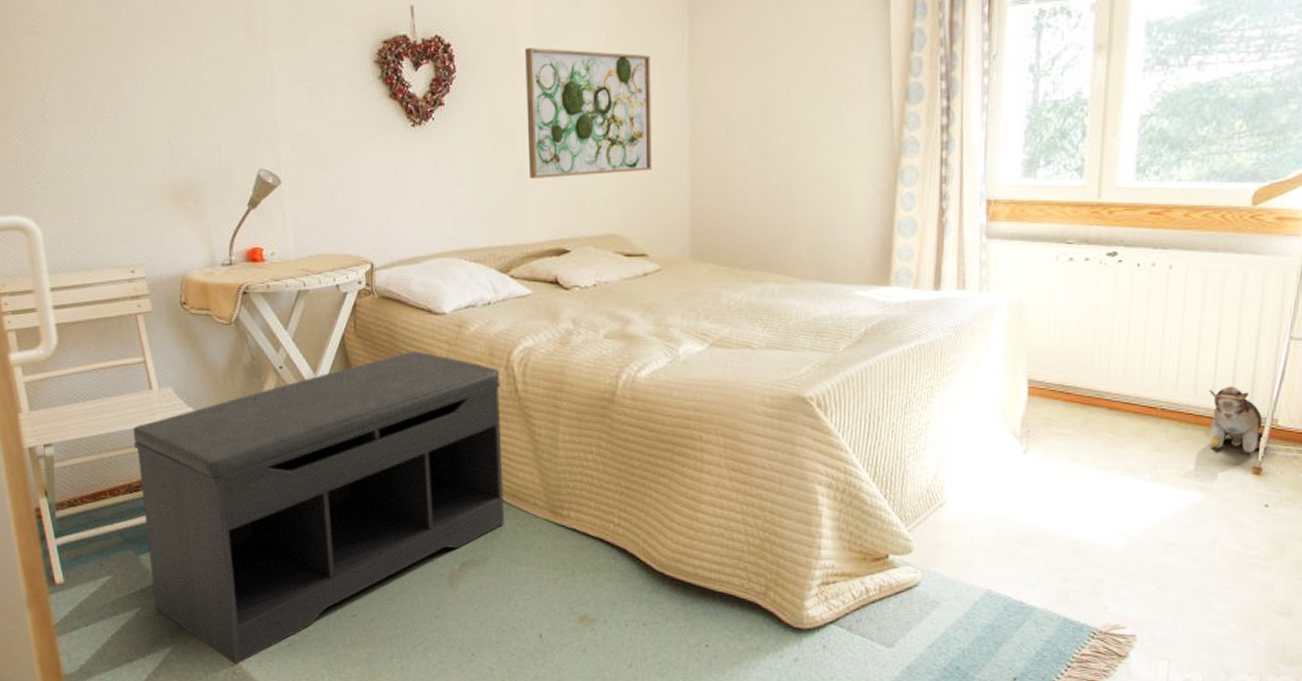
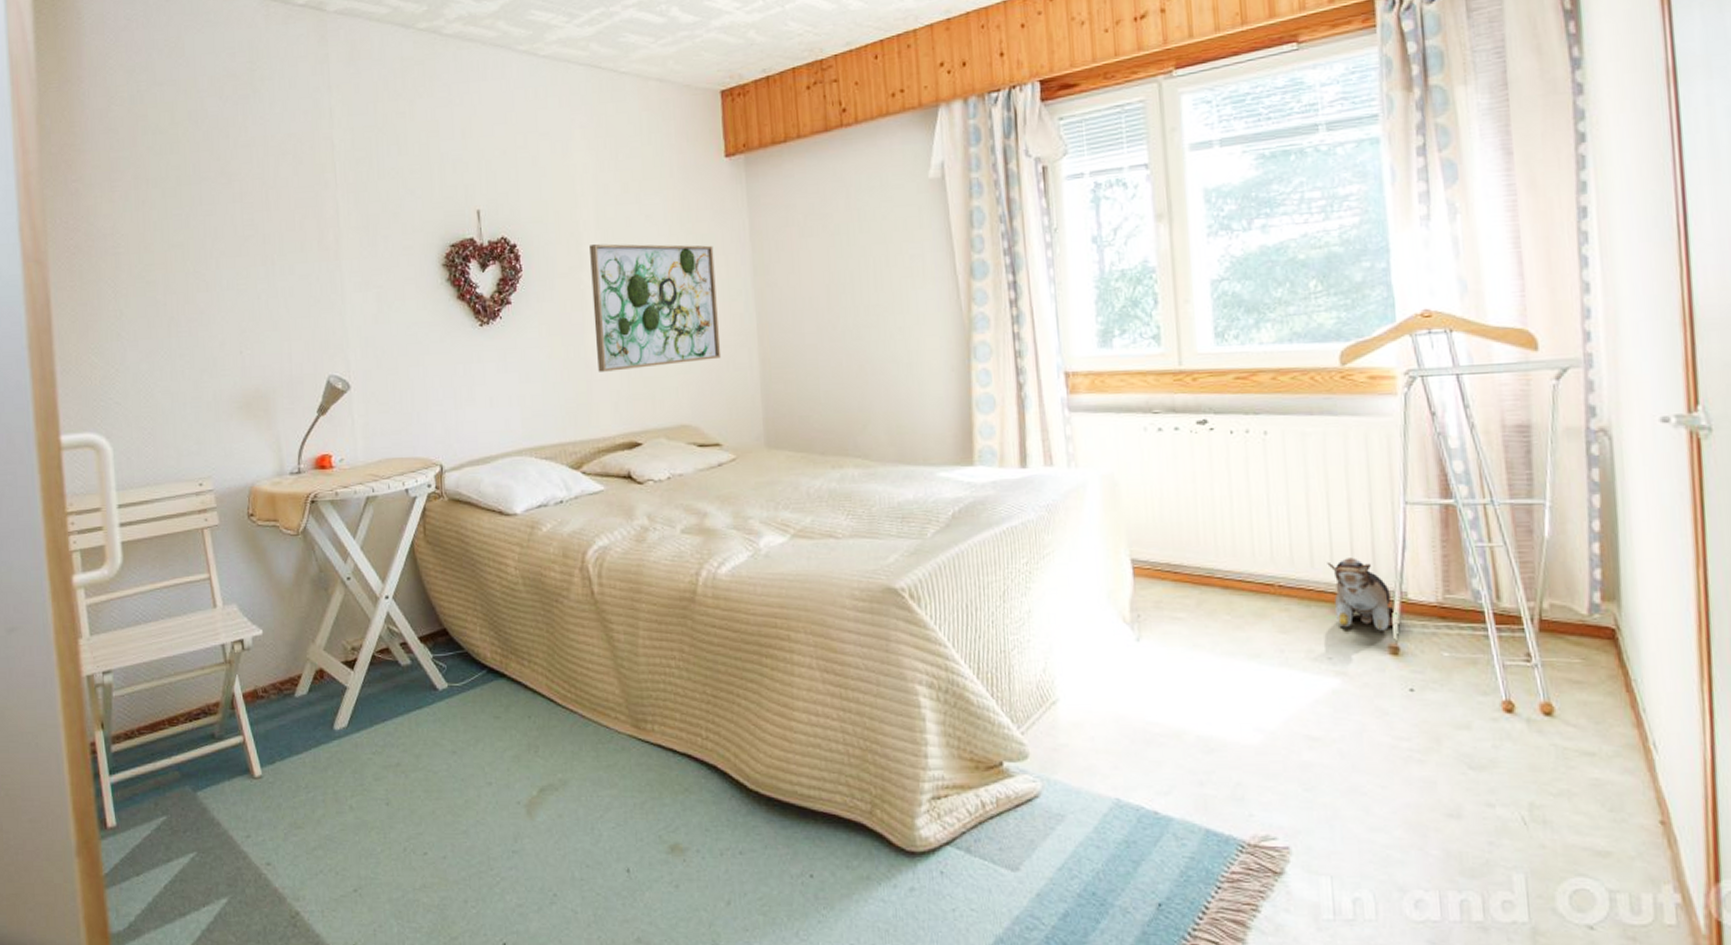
bench: present [133,350,504,665] -> none [195,555,584,916]

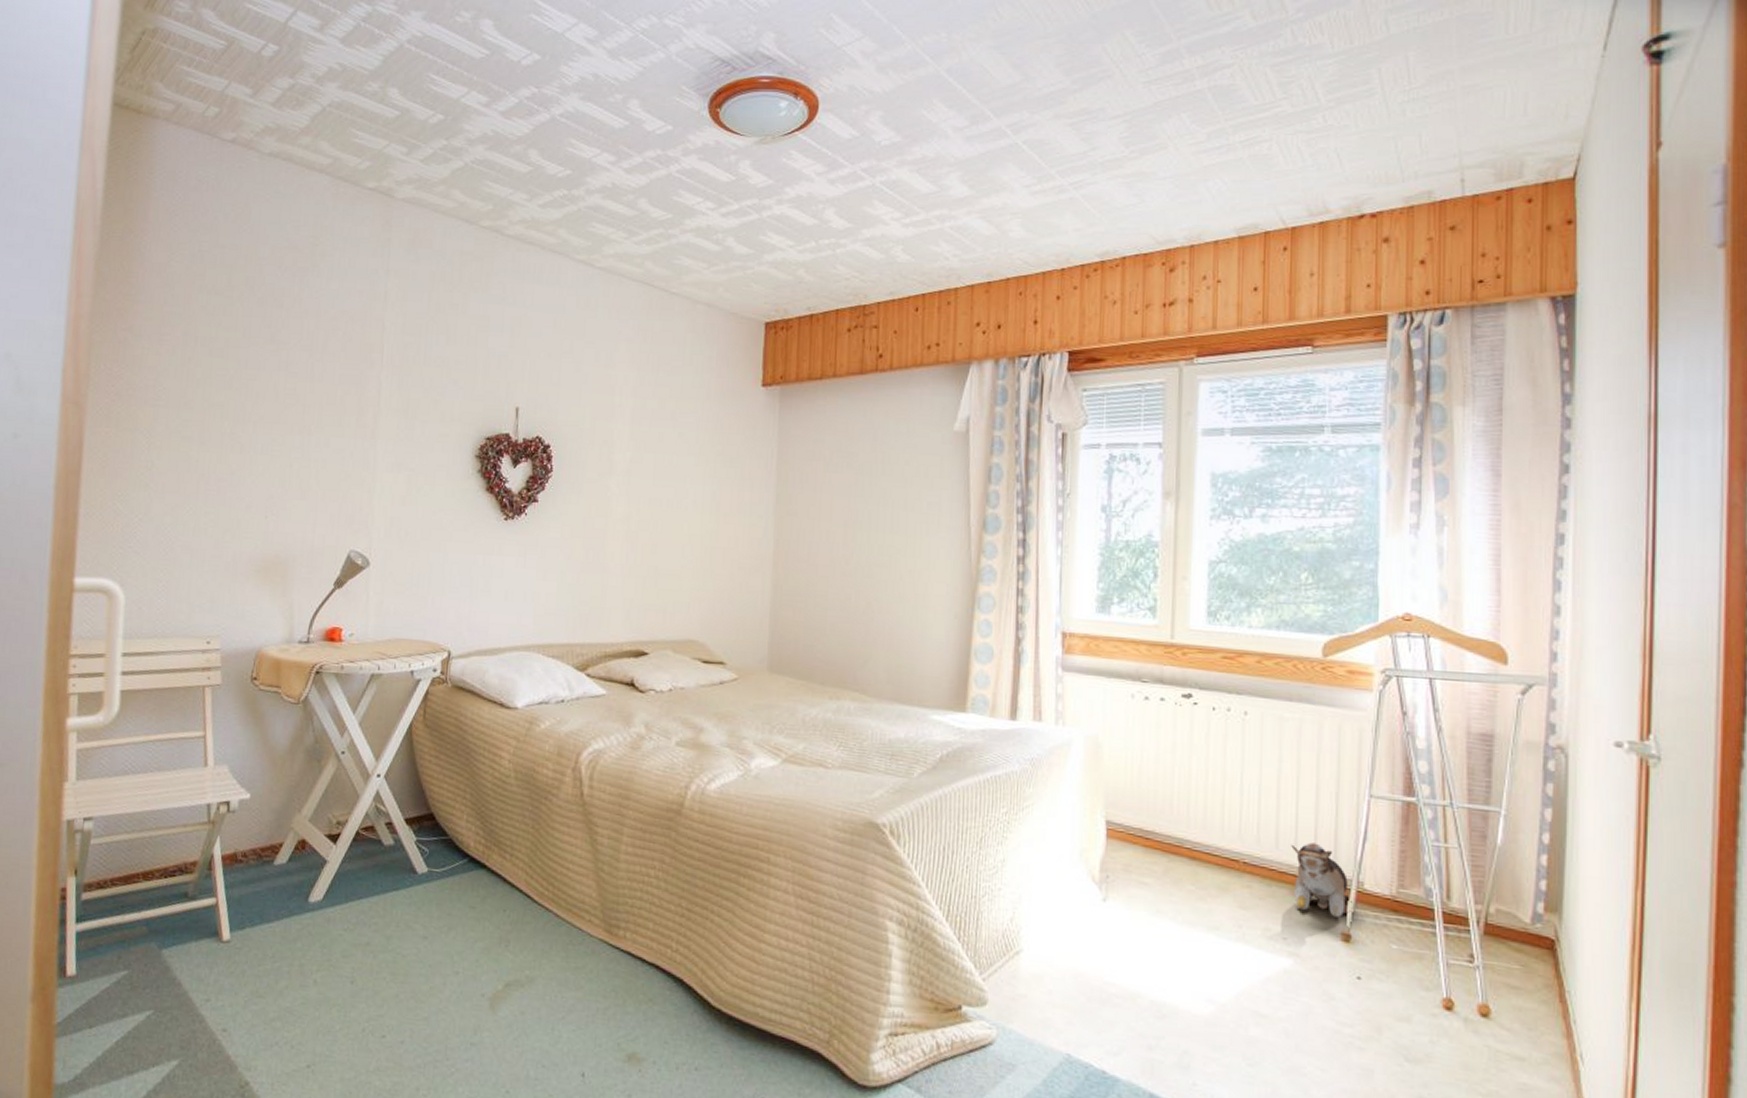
wall art: present [590,243,722,372] -> none [614,454,740,580]

